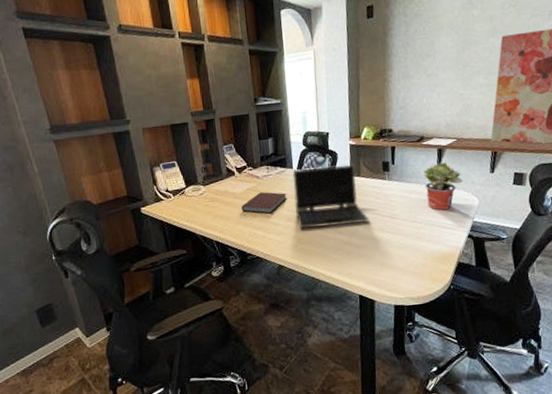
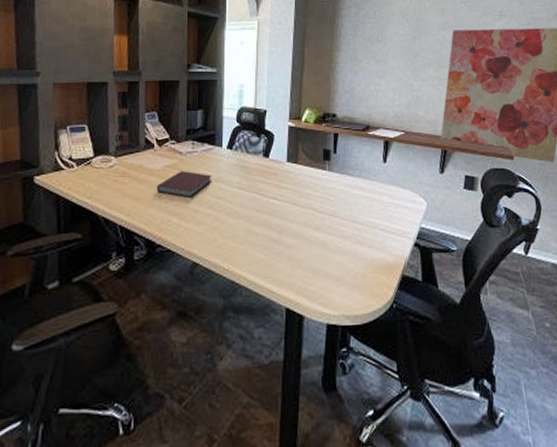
laptop computer: present [292,164,370,229] -> none [219,148,305,219]
potted plant: present [423,162,463,210] -> none [367,157,410,211]

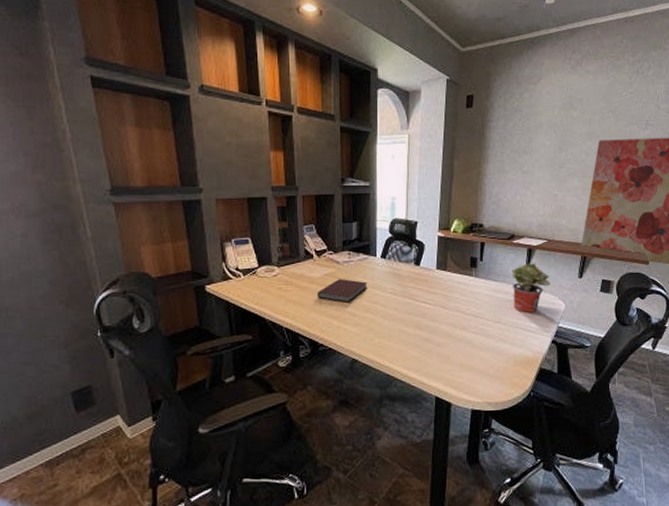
potted plant: none [367,157,410,211] -> present [511,263,551,312]

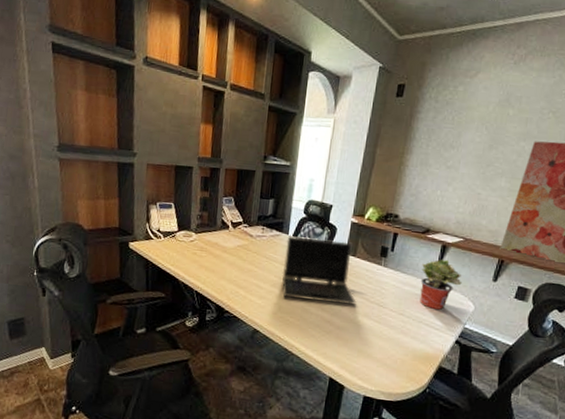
notebook: present [318,279,368,302] -> none [229,251,277,275]
laptop computer: none [374,257,453,321] -> present [282,236,356,305]

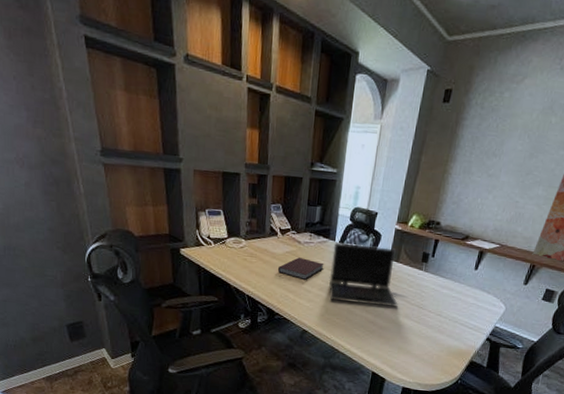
notebook: none [229,251,277,275] -> present [278,257,324,280]
potted plant: present [419,259,462,310] -> none [456,264,496,311]

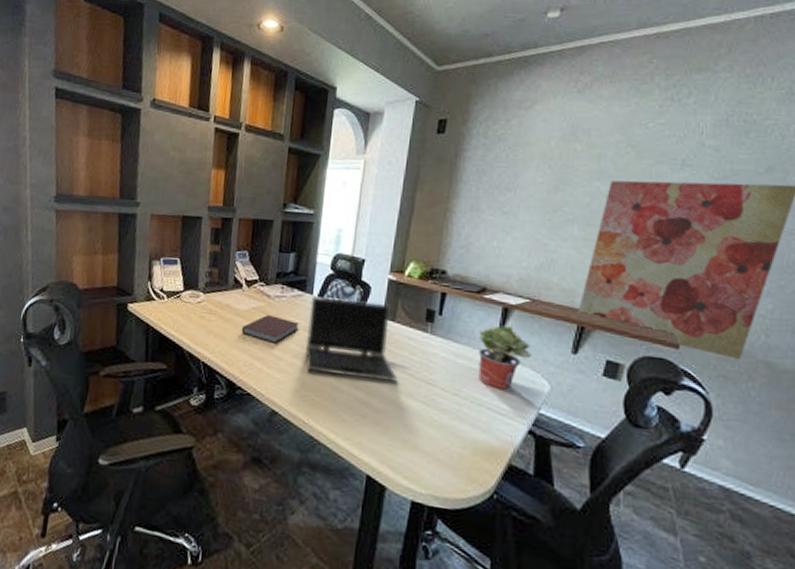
potted plant: none [456,264,496,311] -> present [478,325,532,389]

